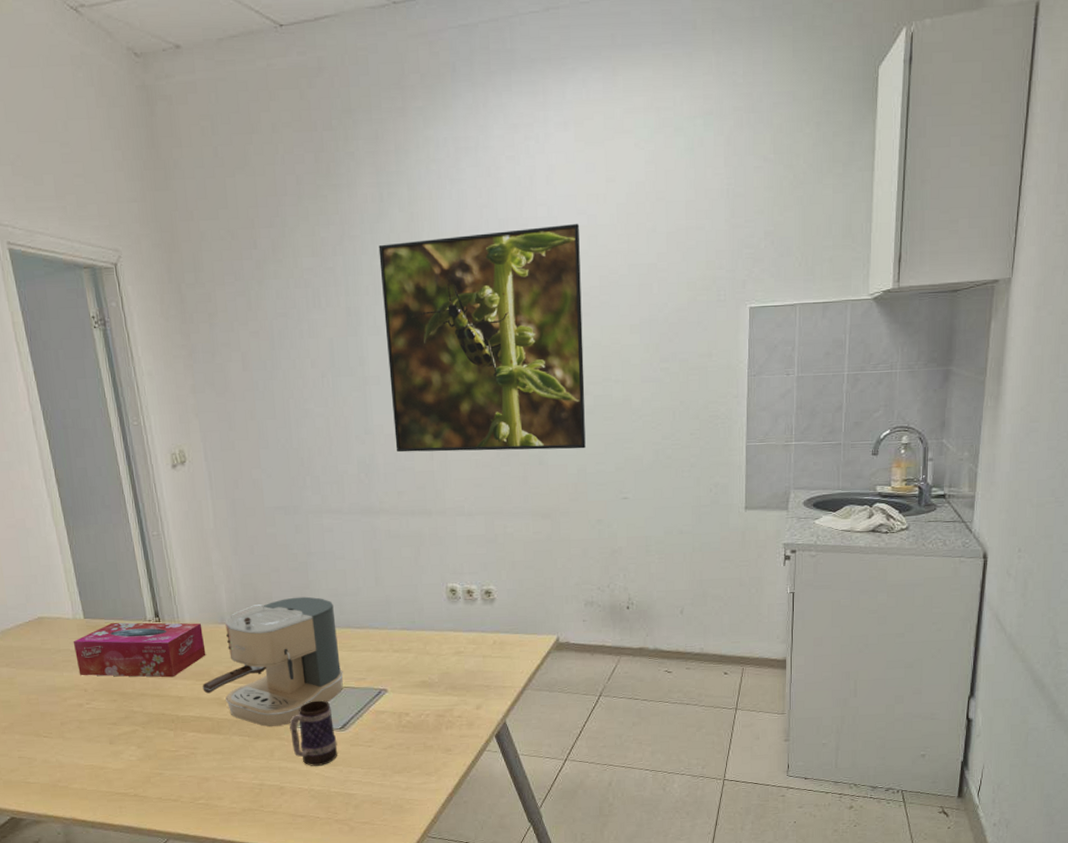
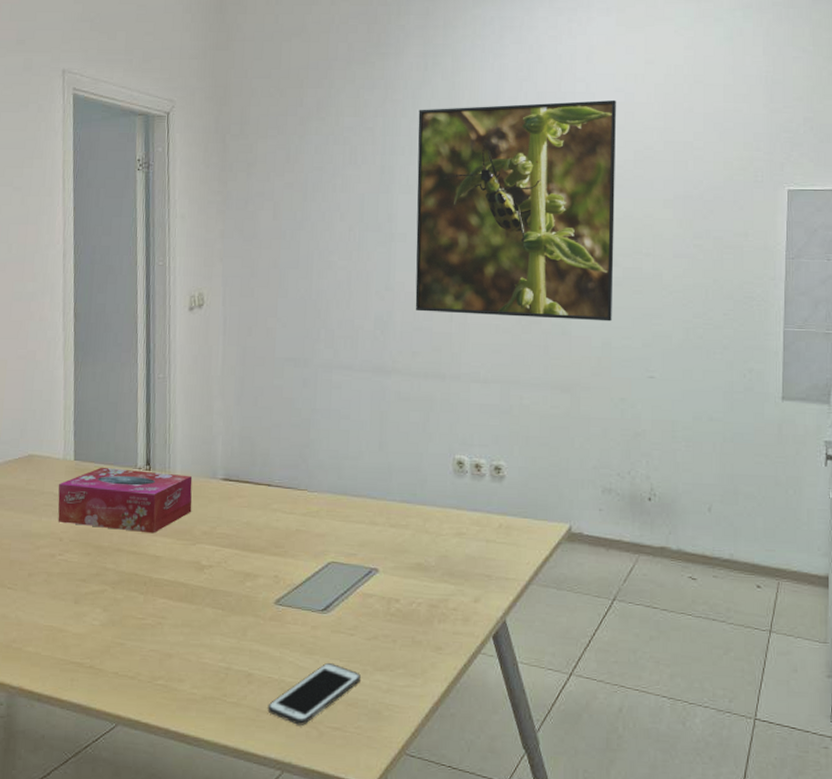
coffee maker: present [202,596,343,727] -> none [182,456,333,601]
mug: present [289,699,338,766] -> none [268,573,317,653]
cell phone: none [302,771,382,824] -> present [268,663,361,725]

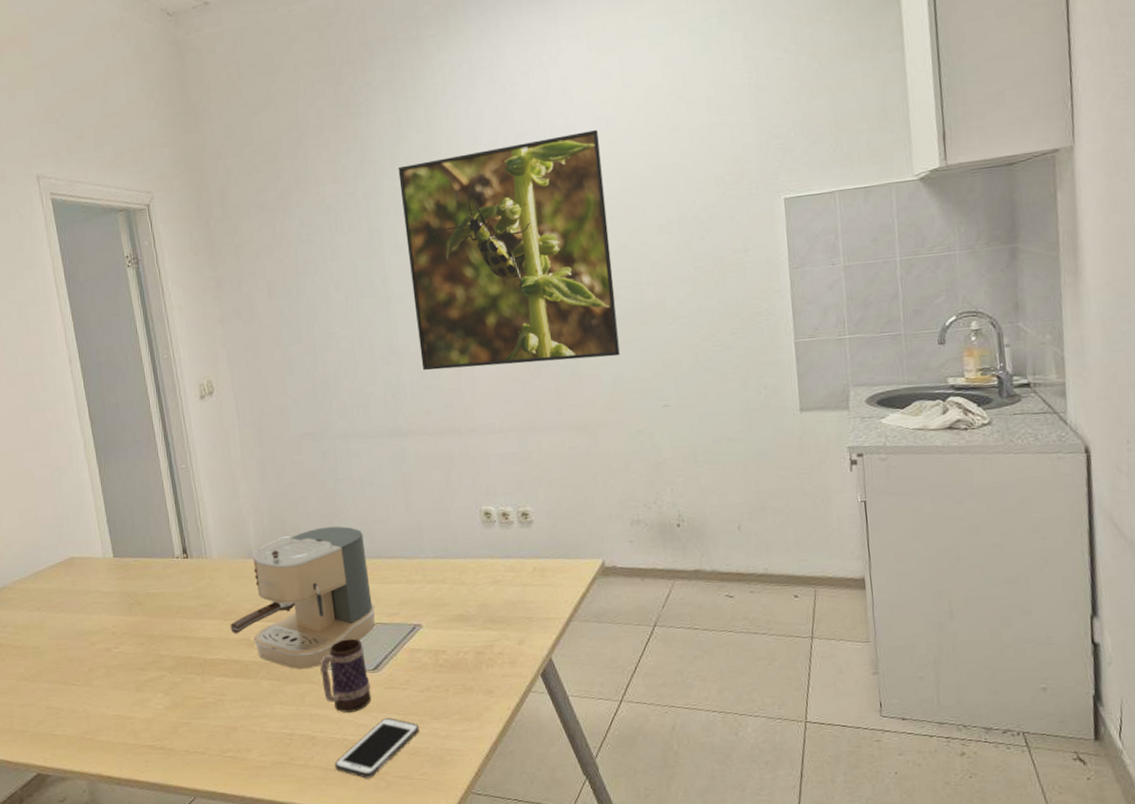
tissue box: present [58,467,193,534] -> none [102,558,234,618]
coffee maker: none [182,456,333,601] -> present [230,526,375,670]
mug: none [268,573,317,653] -> present [320,637,372,713]

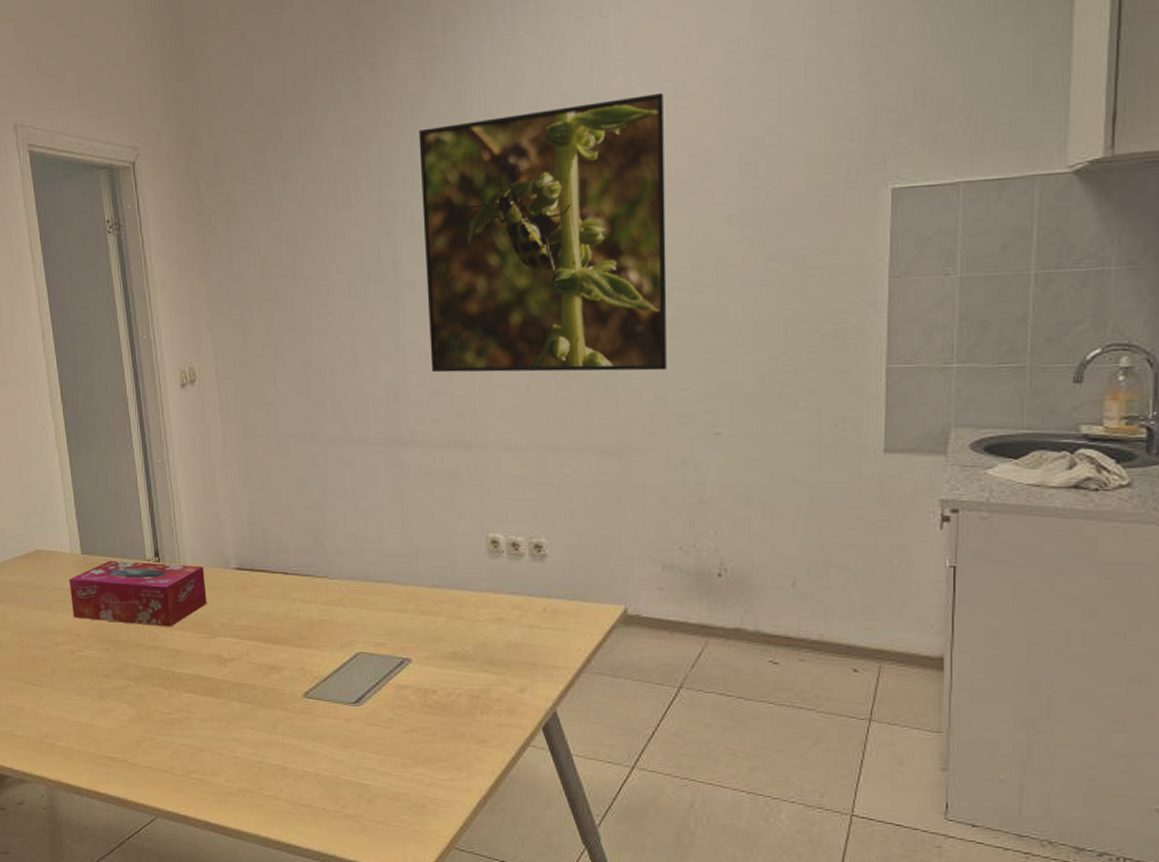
tissue box: none [102,558,234,618] -> present [68,560,207,627]
coffee maker: present [230,526,375,670] -> none [201,541,360,695]
mug: present [320,637,372,713] -> none [296,665,351,746]
cell phone: present [334,718,419,779] -> none [306,757,401,819]

